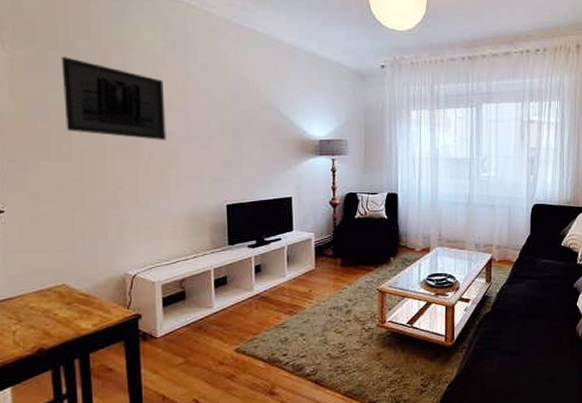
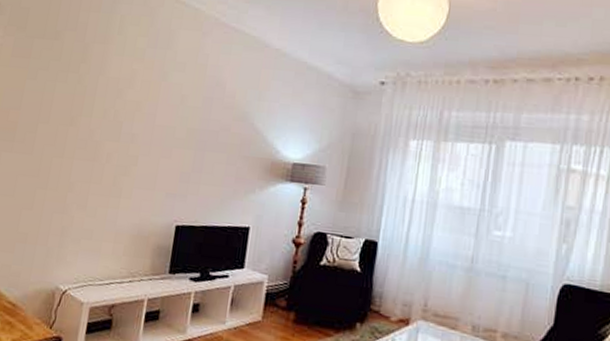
wall art: present [61,57,166,140] -> none [34,46,137,143]

